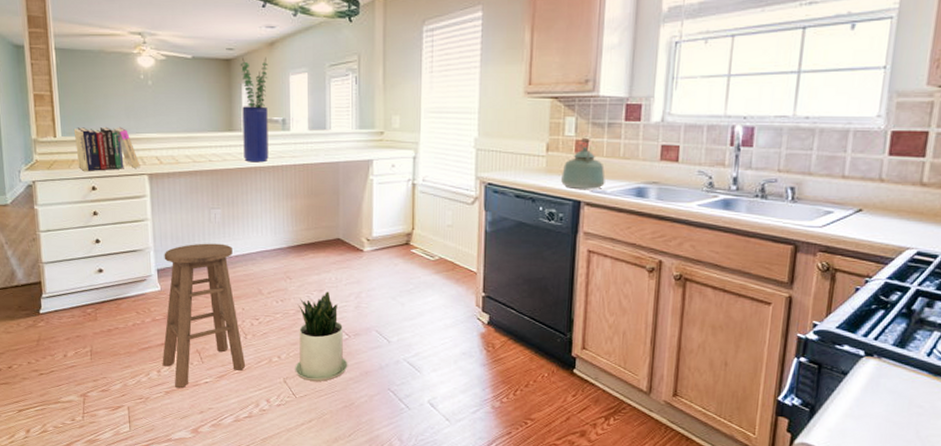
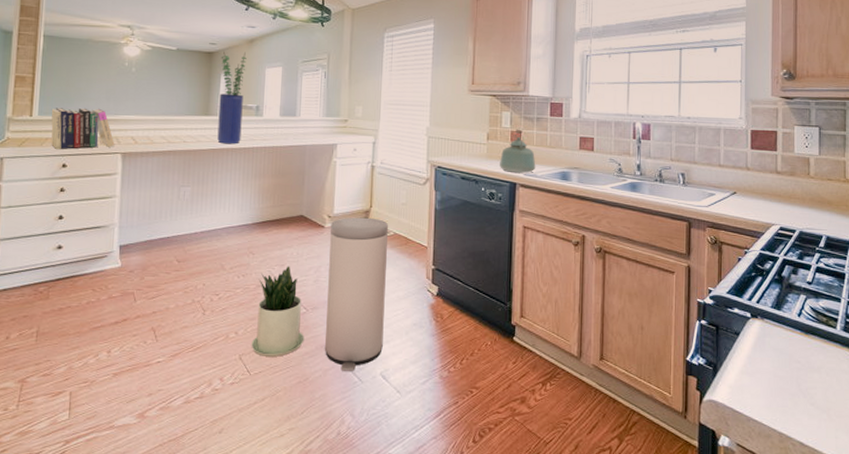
bar stool: present [162,243,246,388] -> none [113,219,202,369]
pedal bin: none [369,240,434,399] -> present [324,217,389,372]

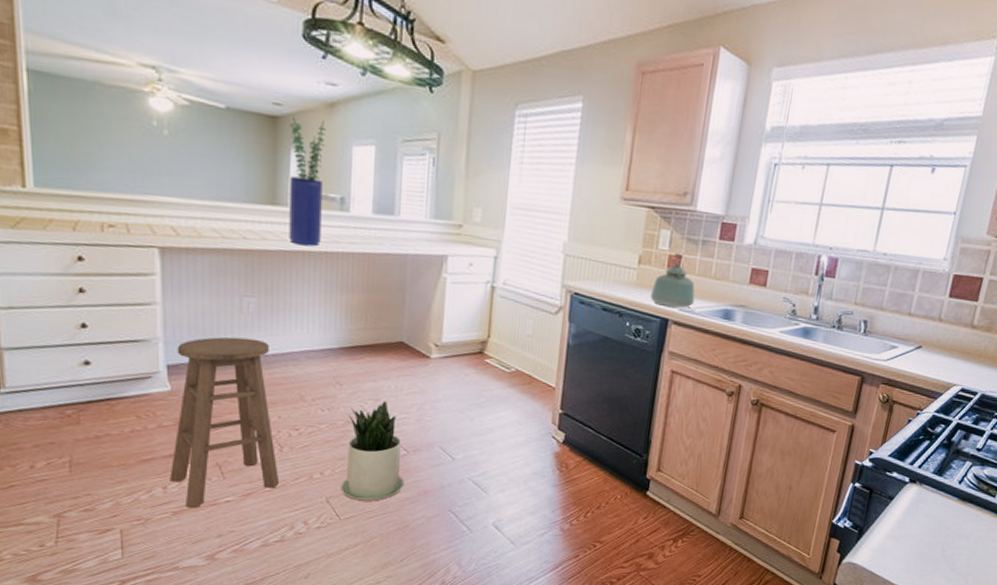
books: present [51,108,115,150] -> none [52,178,149,238]
bar stool: none [113,219,202,369] -> present [169,337,280,507]
pedal bin: present [324,217,389,372] -> none [428,348,510,521]

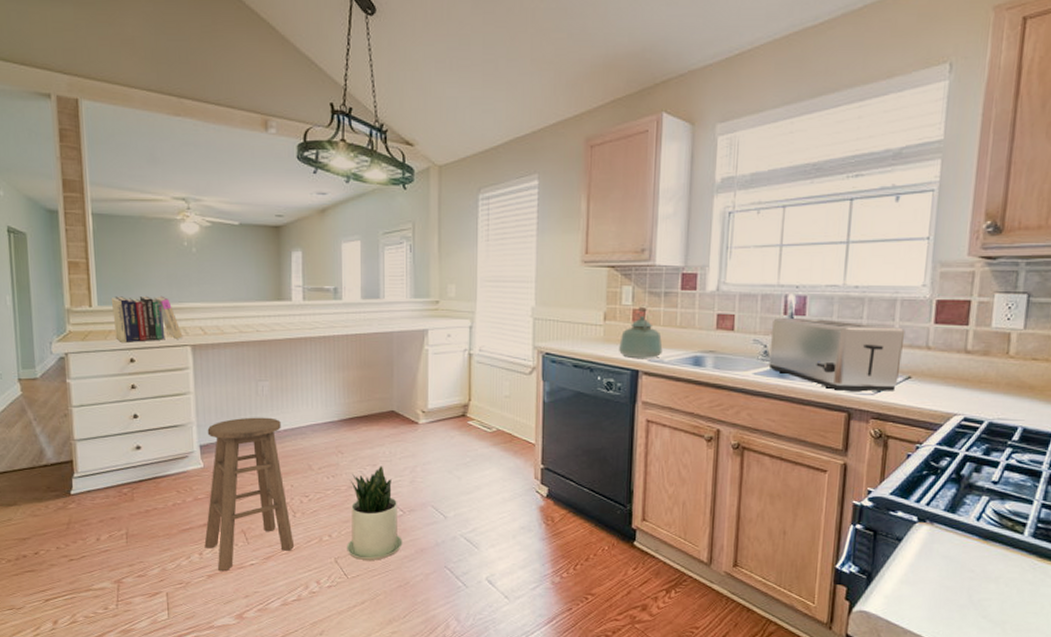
books: none [52,178,149,238] -> present [111,295,183,344]
vase: present [289,117,326,247] -> none [289,224,320,333]
toaster: none [795,278,923,359] -> present [769,318,906,391]

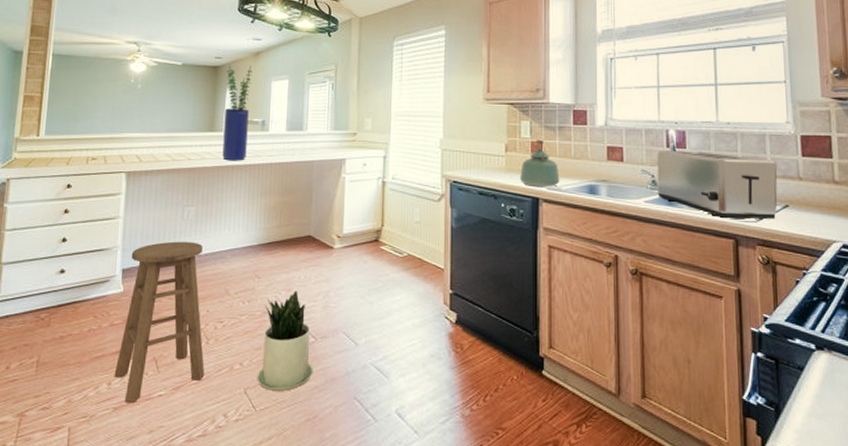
books: present [111,295,183,344] -> none [57,126,120,170]
vase: none [289,224,320,333] -> present [222,65,252,161]

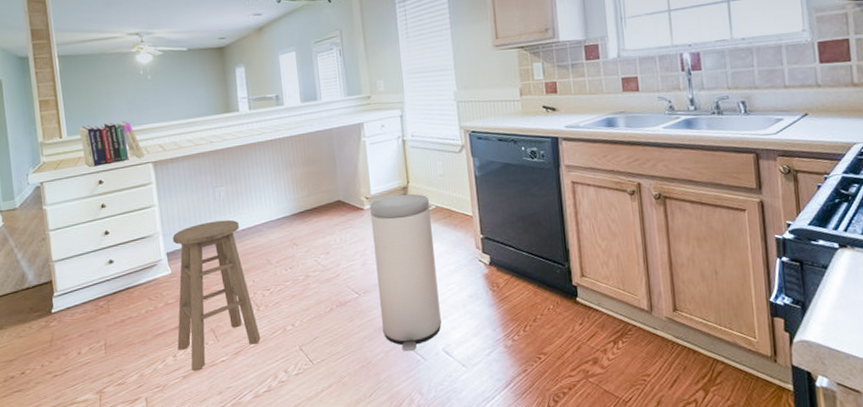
books: none [57,126,120,170] -> present [78,120,145,168]
vase: present [222,65,252,161] -> none [232,41,266,139]
planter: present [257,290,313,391] -> none [306,253,361,345]
pedal bin: none [334,237,402,409] -> present [369,193,441,352]
kettle: present [520,139,560,187] -> none [537,79,577,127]
toaster: present [657,151,778,219] -> none [673,70,797,134]

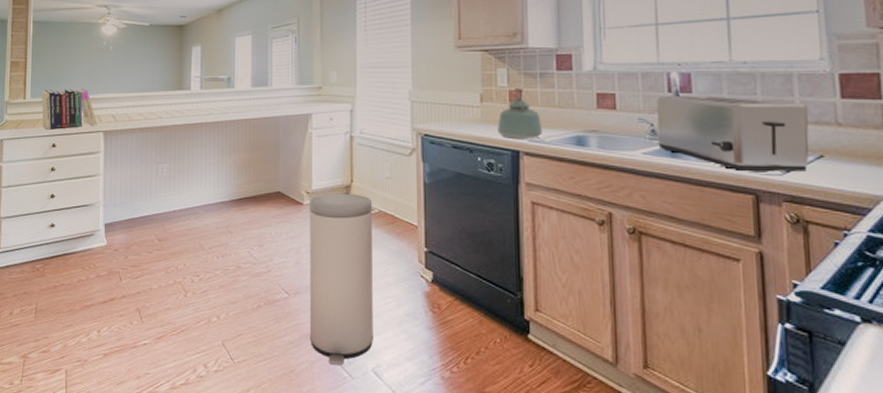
bar stool: present [172,219,261,370] -> none [103,197,185,350]
kettle: none [537,79,577,127] -> present [498,87,543,138]
toaster: none [673,70,797,134] -> present [656,96,809,171]

